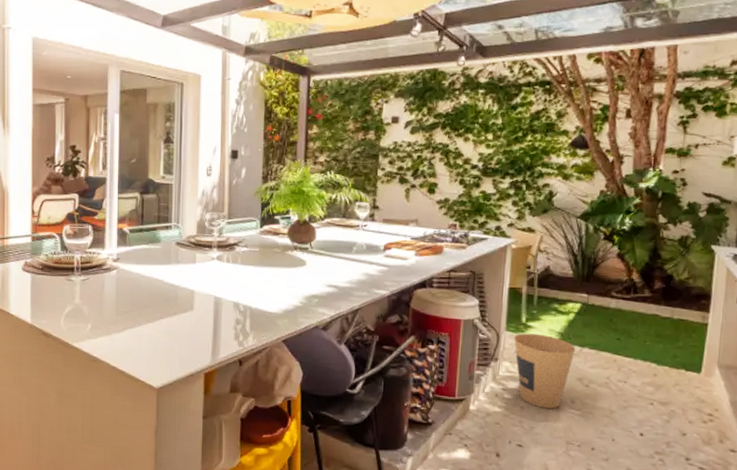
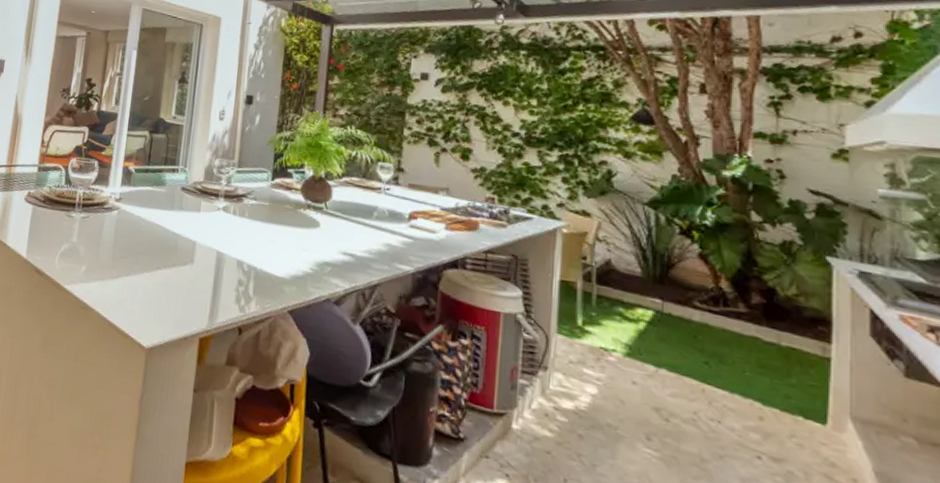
trash can: present [514,333,576,409] -> none [568,339,650,445]

